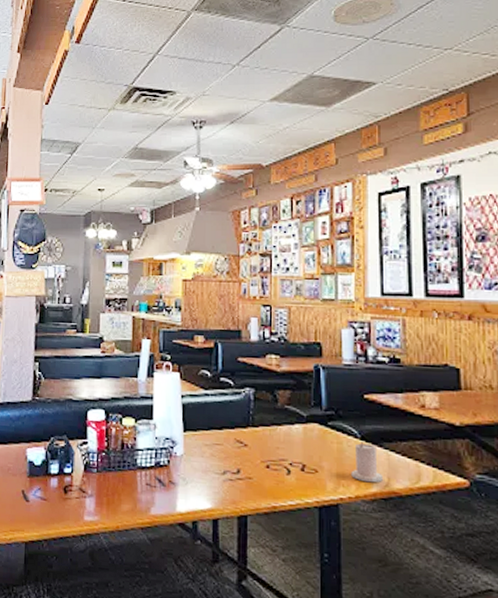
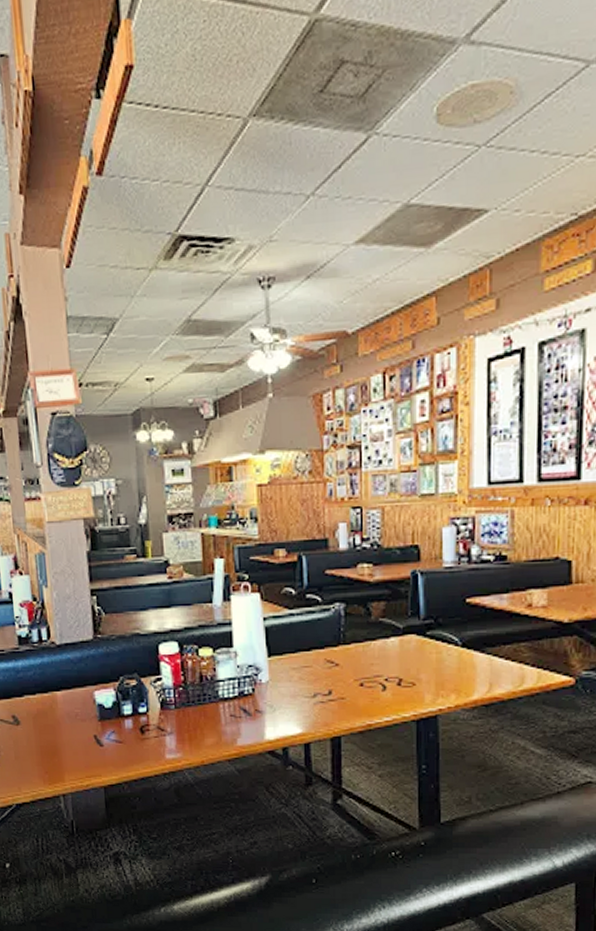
candle: present [351,442,382,483] -> none [451,649,484,691]

